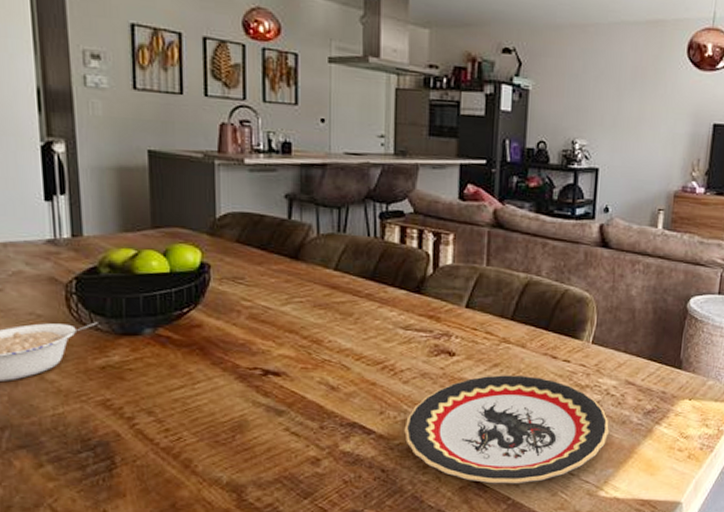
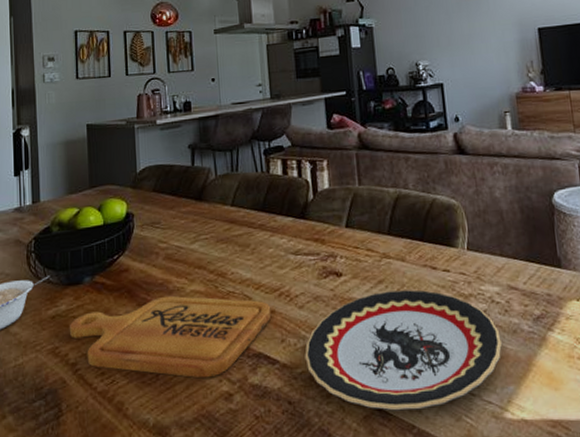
cutting board: none [123,357,372,442] -> present [69,295,272,378]

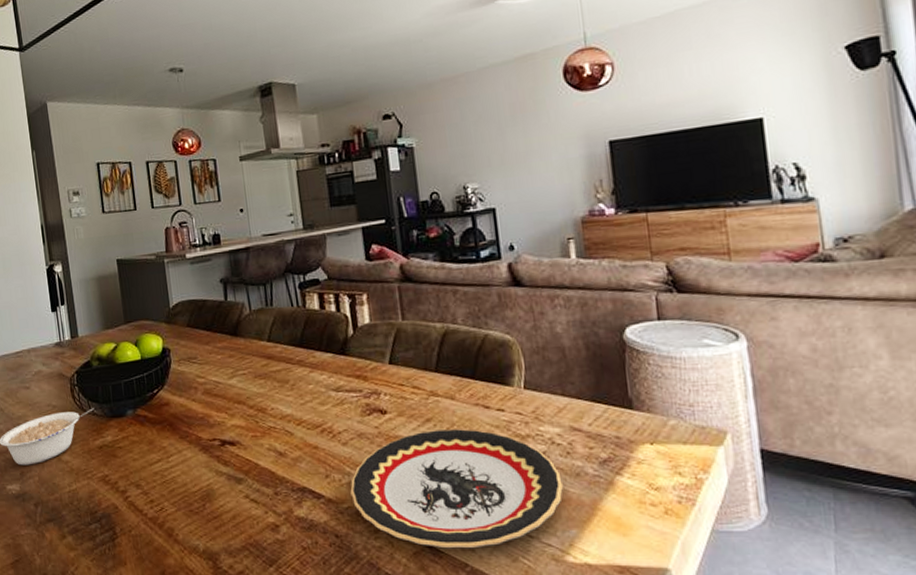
cutting board: present [69,295,272,378] -> none [116,429,314,509]

